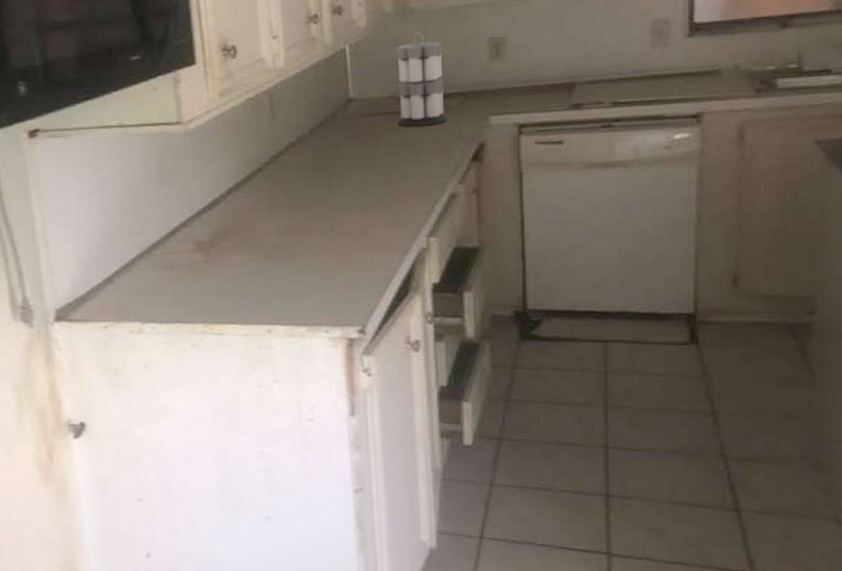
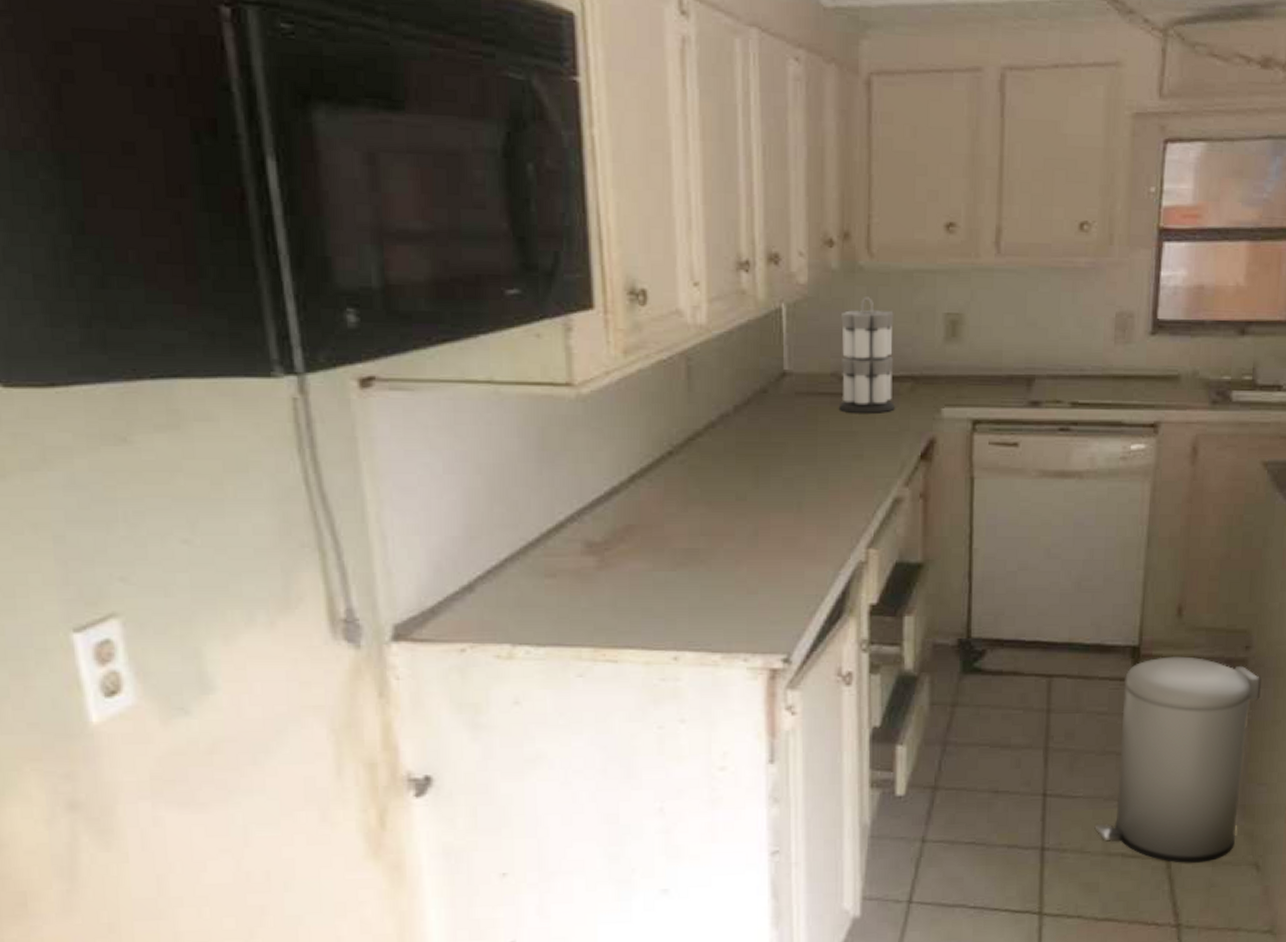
pedal bin: none [659,322,828,514] -> present [1094,656,1260,863]

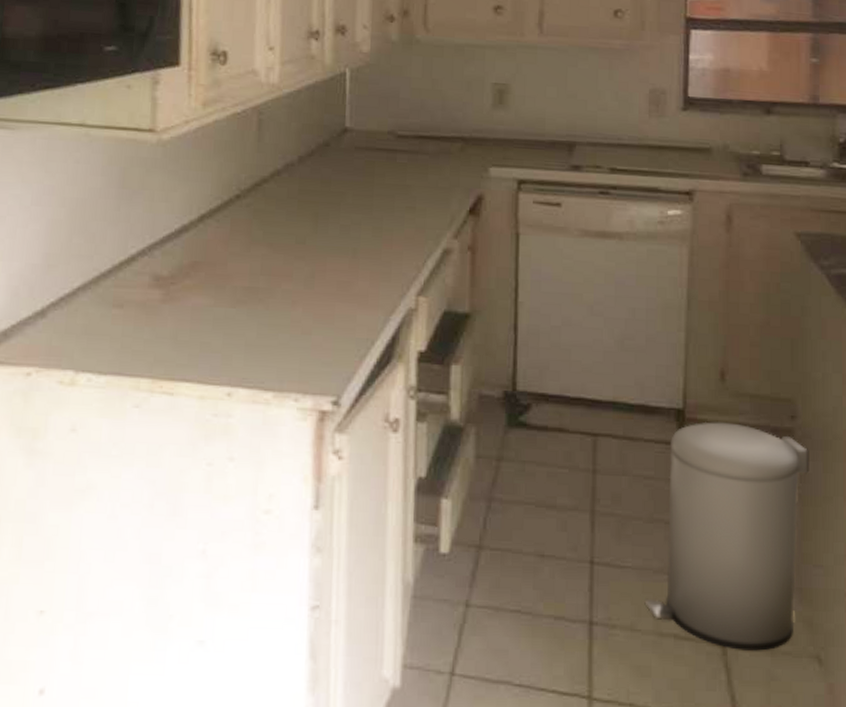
spice rack: present [838,297,895,413] -> none [394,66,447,170]

